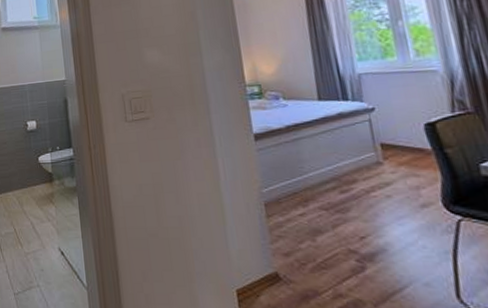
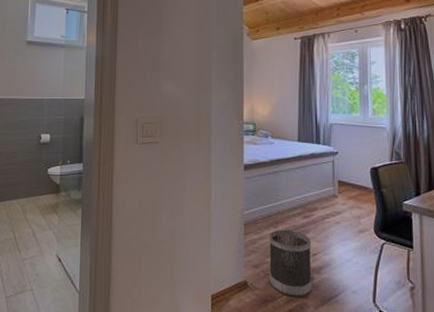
wastebasket: none [298,208,367,292] -> present [269,229,312,297]

